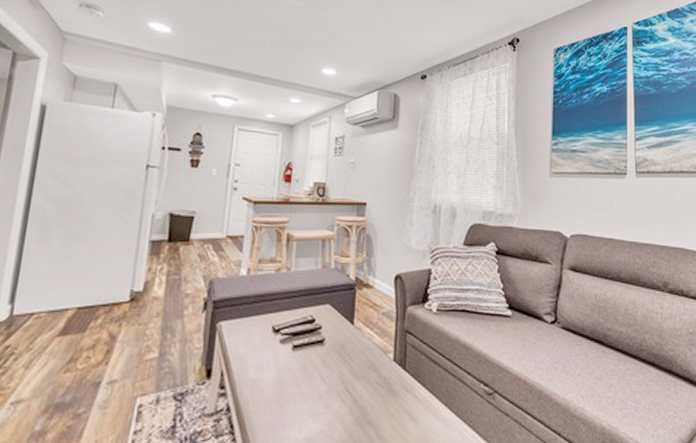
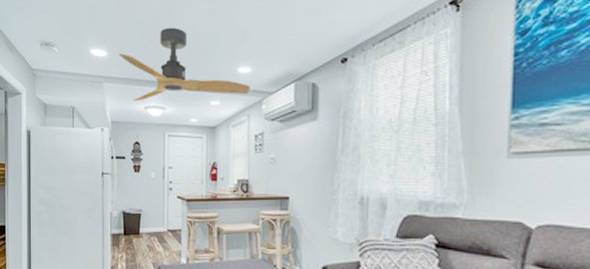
ceiling fan: none [186,16,334,95] -> present [118,27,250,102]

